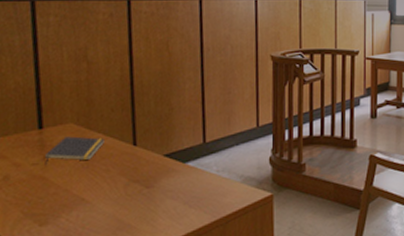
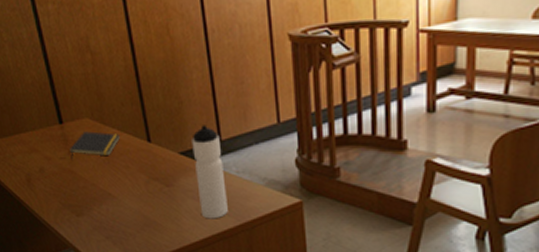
water bottle: none [177,129,206,218] -> present [192,125,228,219]

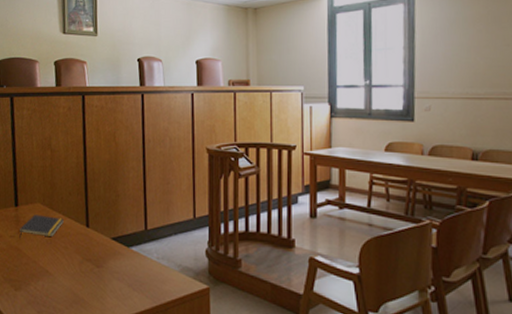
water bottle: present [192,125,228,219] -> none [122,215,147,300]

